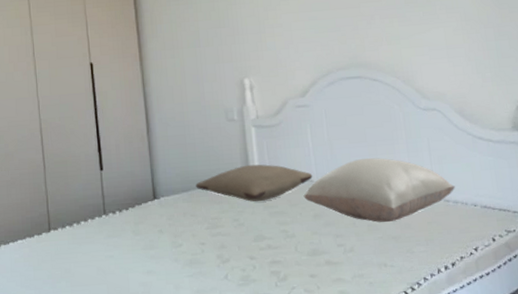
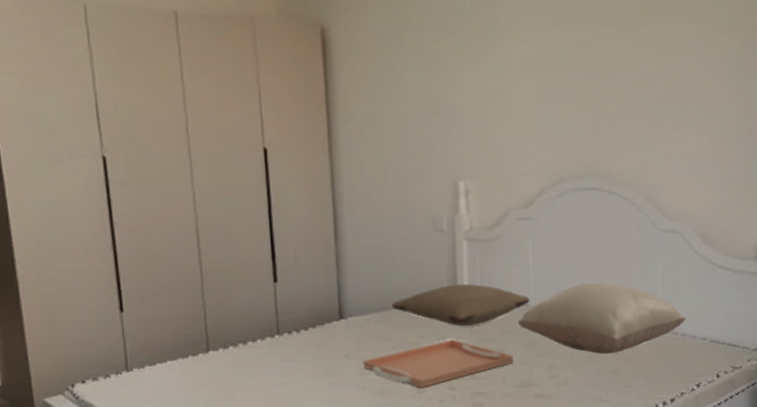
serving tray: none [175,213,304,259] -> present [363,339,514,389]

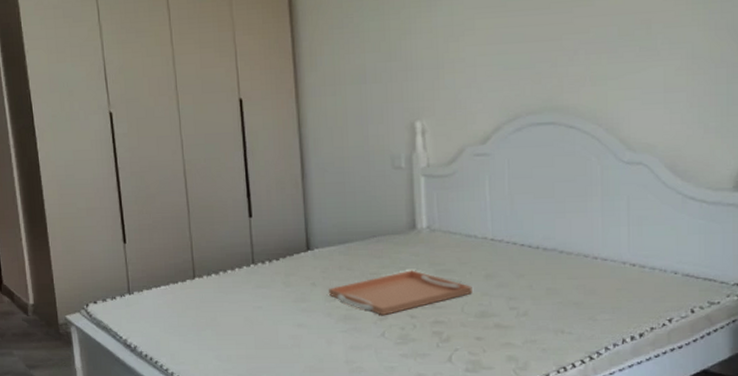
pillow: present [392,283,530,327] -> none [354,217,488,259]
pillow: present [517,283,686,355] -> none [475,216,654,287]

